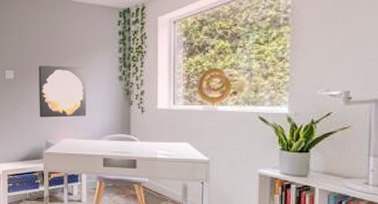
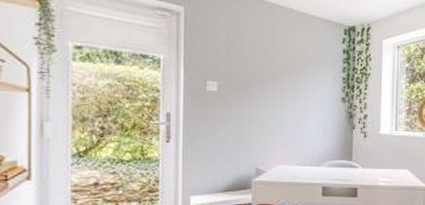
wall art: present [38,65,86,118] -> none [249,78,306,141]

